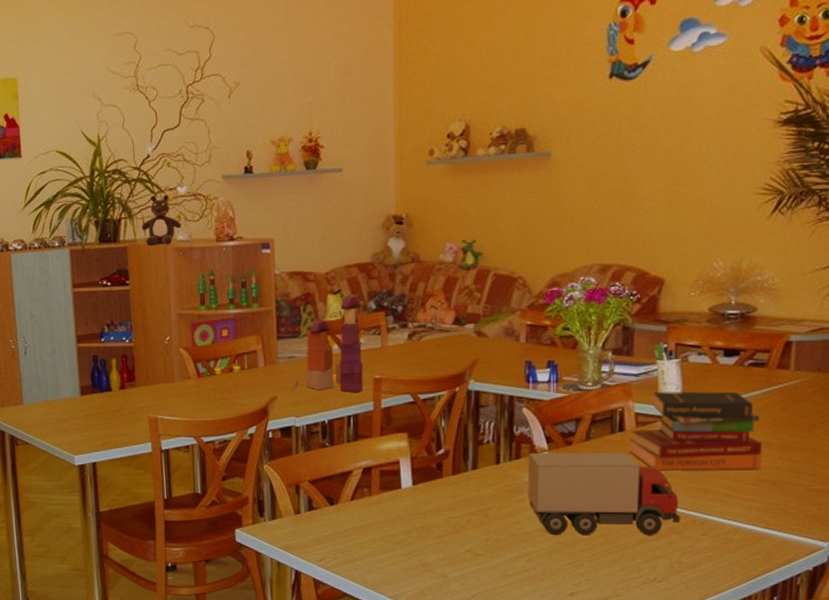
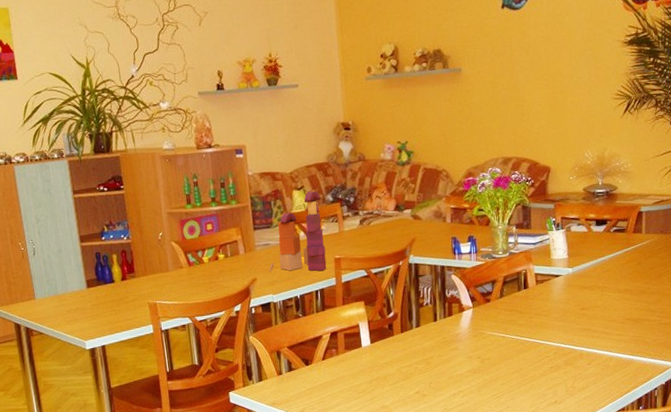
stuffed animal: present [141,194,182,247] -> none [131,109,167,155]
toy truck: present [527,452,680,536] -> none [458,305,572,374]
books: present [629,391,762,471] -> none [532,253,627,318]

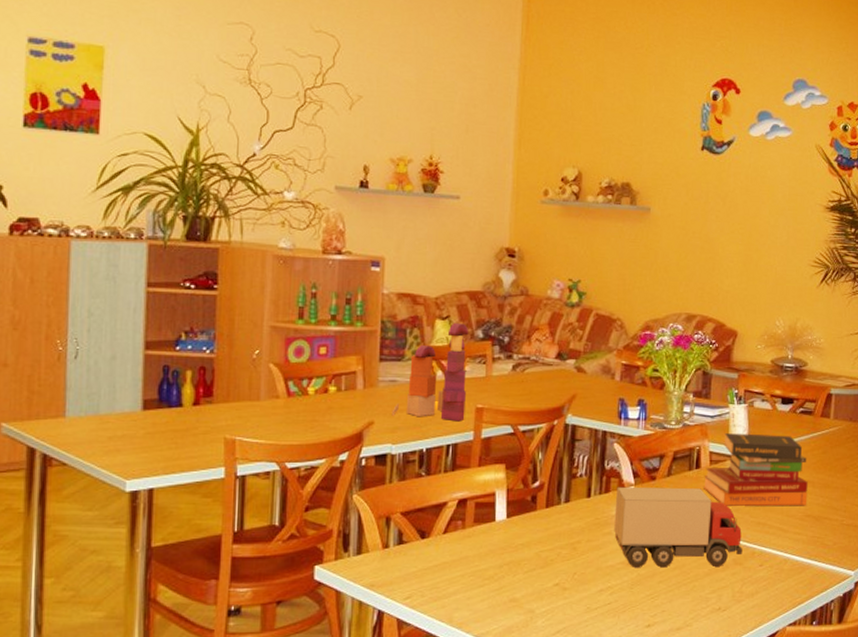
toy truck: none [458,305,572,374] -> present [614,486,743,568]
books: none [532,253,627,318] -> present [704,433,808,506]

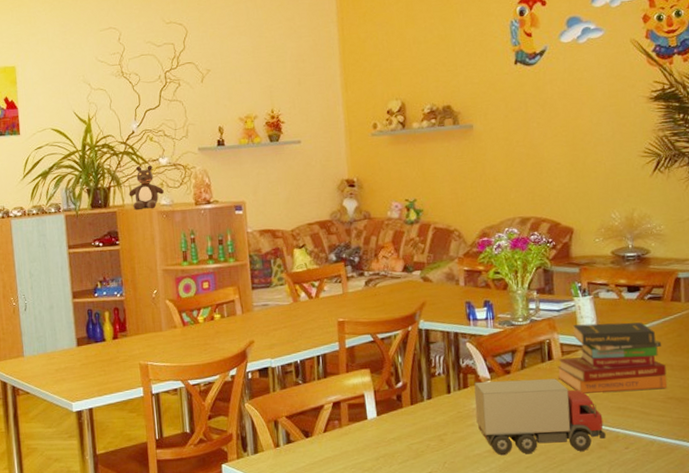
stuffed animal: none [238,196,286,252] -> present [129,165,165,211]
toy blocks: present [391,322,469,422] -> none [267,249,330,335]

